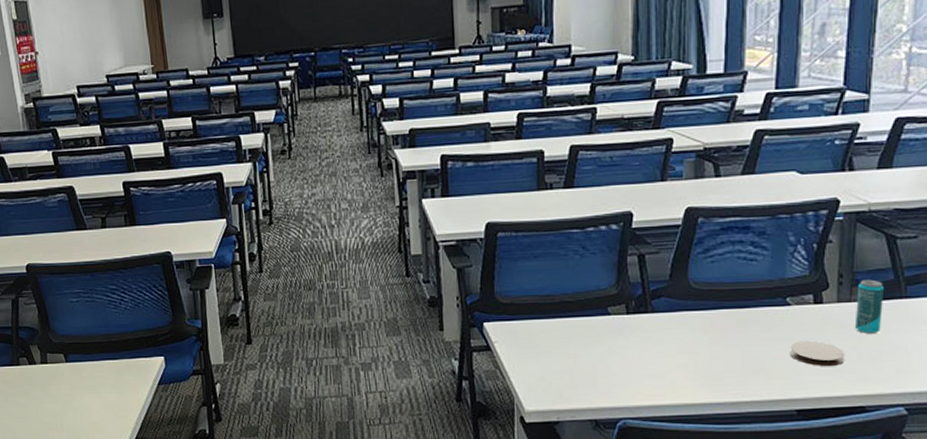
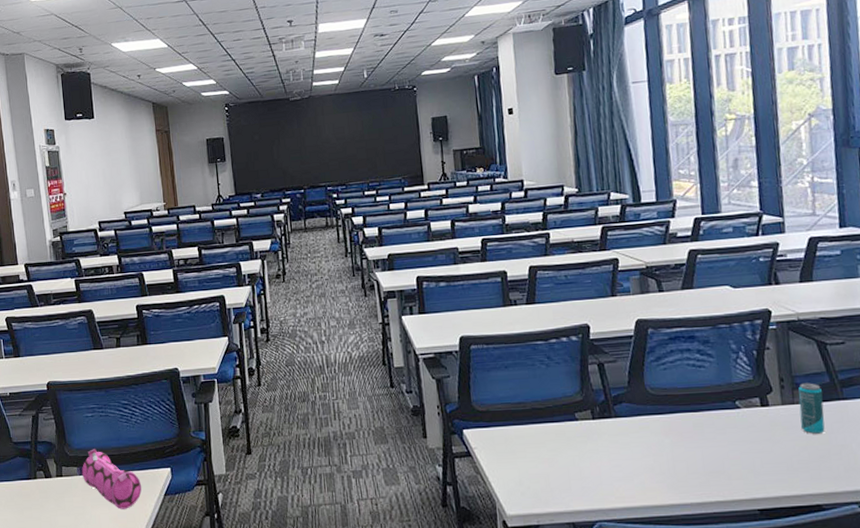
pencil case: none [62,335,134,398] -> present [76,449,142,509]
coaster: present [790,340,845,367] -> none [745,441,797,467]

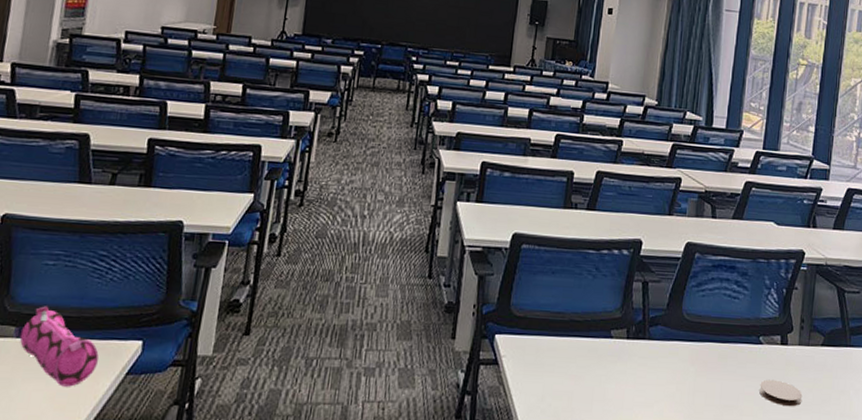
coaster: none [745,441,797,467] -> present [759,379,803,407]
beverage can: present [798,383,825,434] -> none [810,326,834,377]

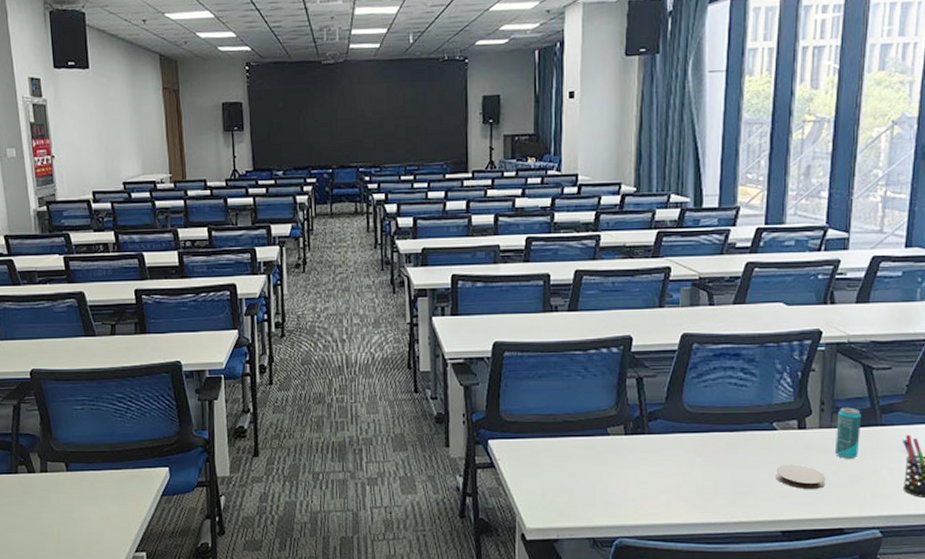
pencil case: present [12,306,100,387] -> none [63,444,137,509]
beverage can: none [810,326,834,377] -> present [834,407,861,459]

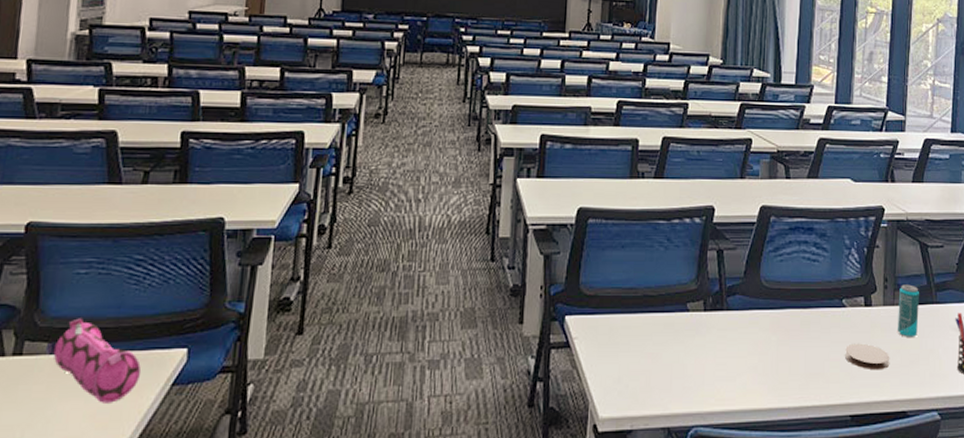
pencil case: none [63,444,137,509] -> present [45,318,142,403]

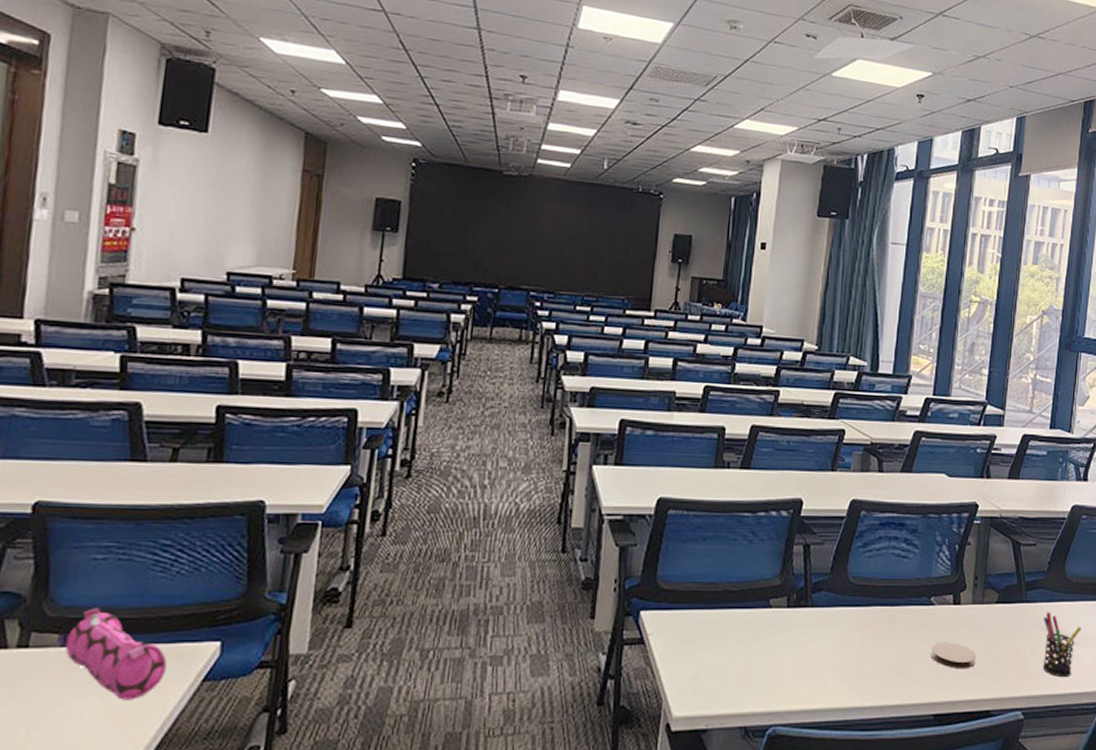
beverage can: present [897,284,919,337] -> none [984,583,1009,636]

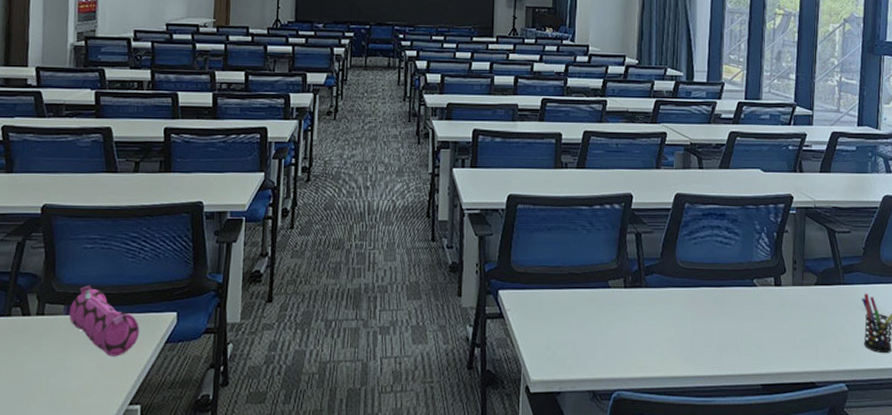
coaster: present [931,642,977,669] -> none [756,319,799,344]

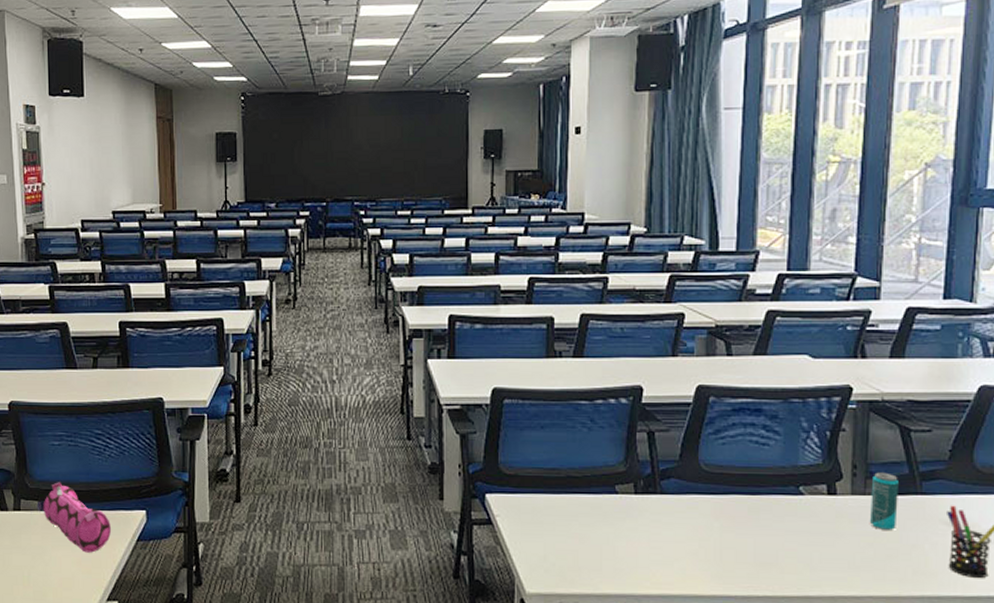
beverage can: none [805,267,827,315] -> present [869,472,898,530]

